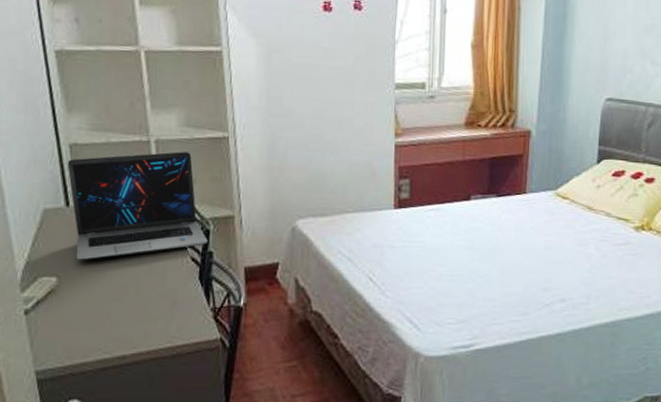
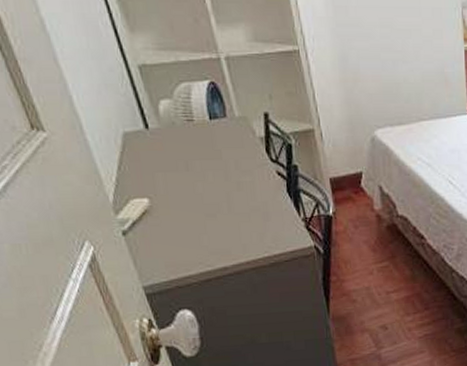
laptop: present [67,151,208,260] -> none [139,68,291,180]

